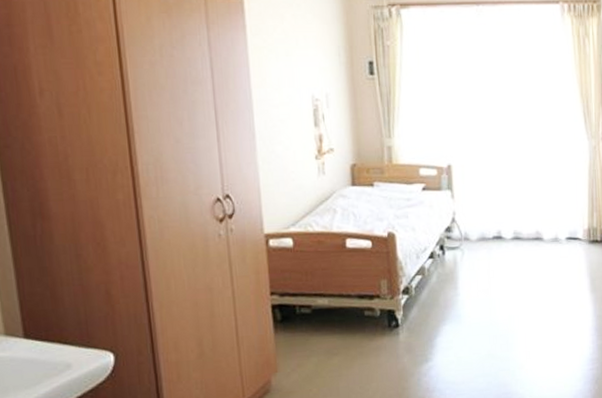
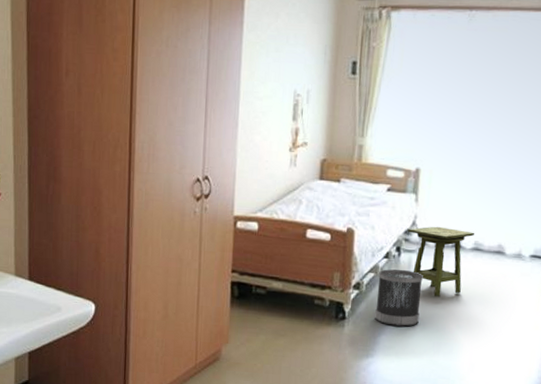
wastebasket: none [426,267,472,326] -> present [375,269,423,327]
side table: none [448,220,512,291] -> present [407,226,474,298]

